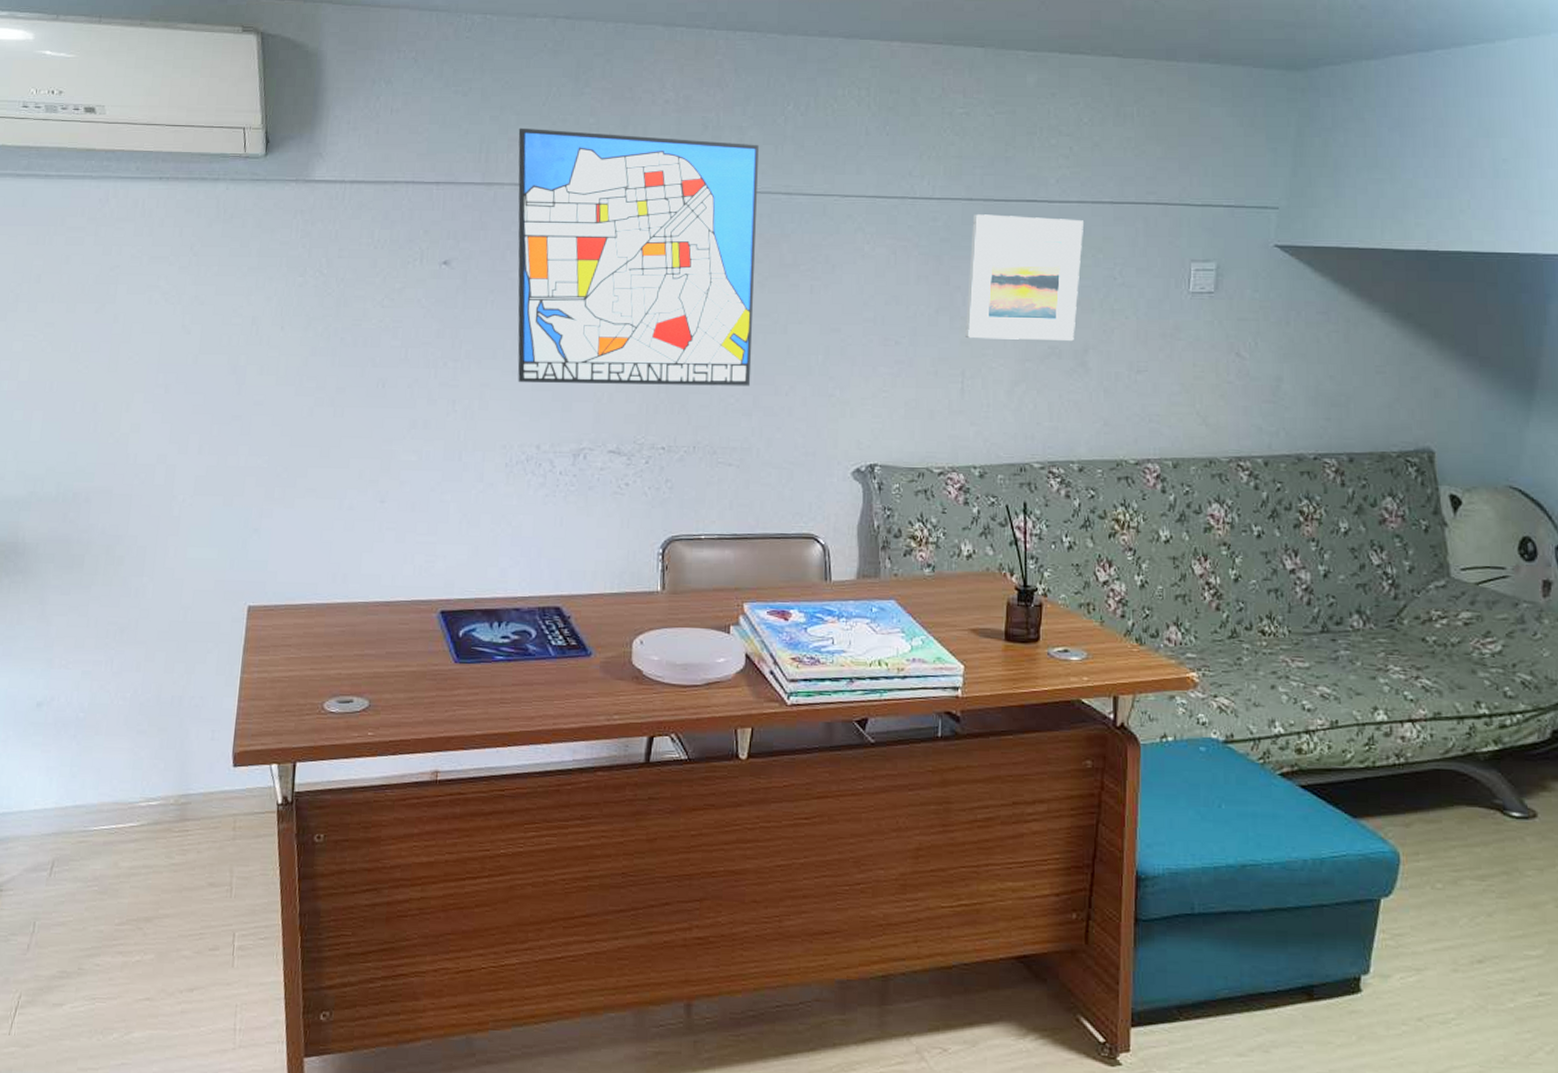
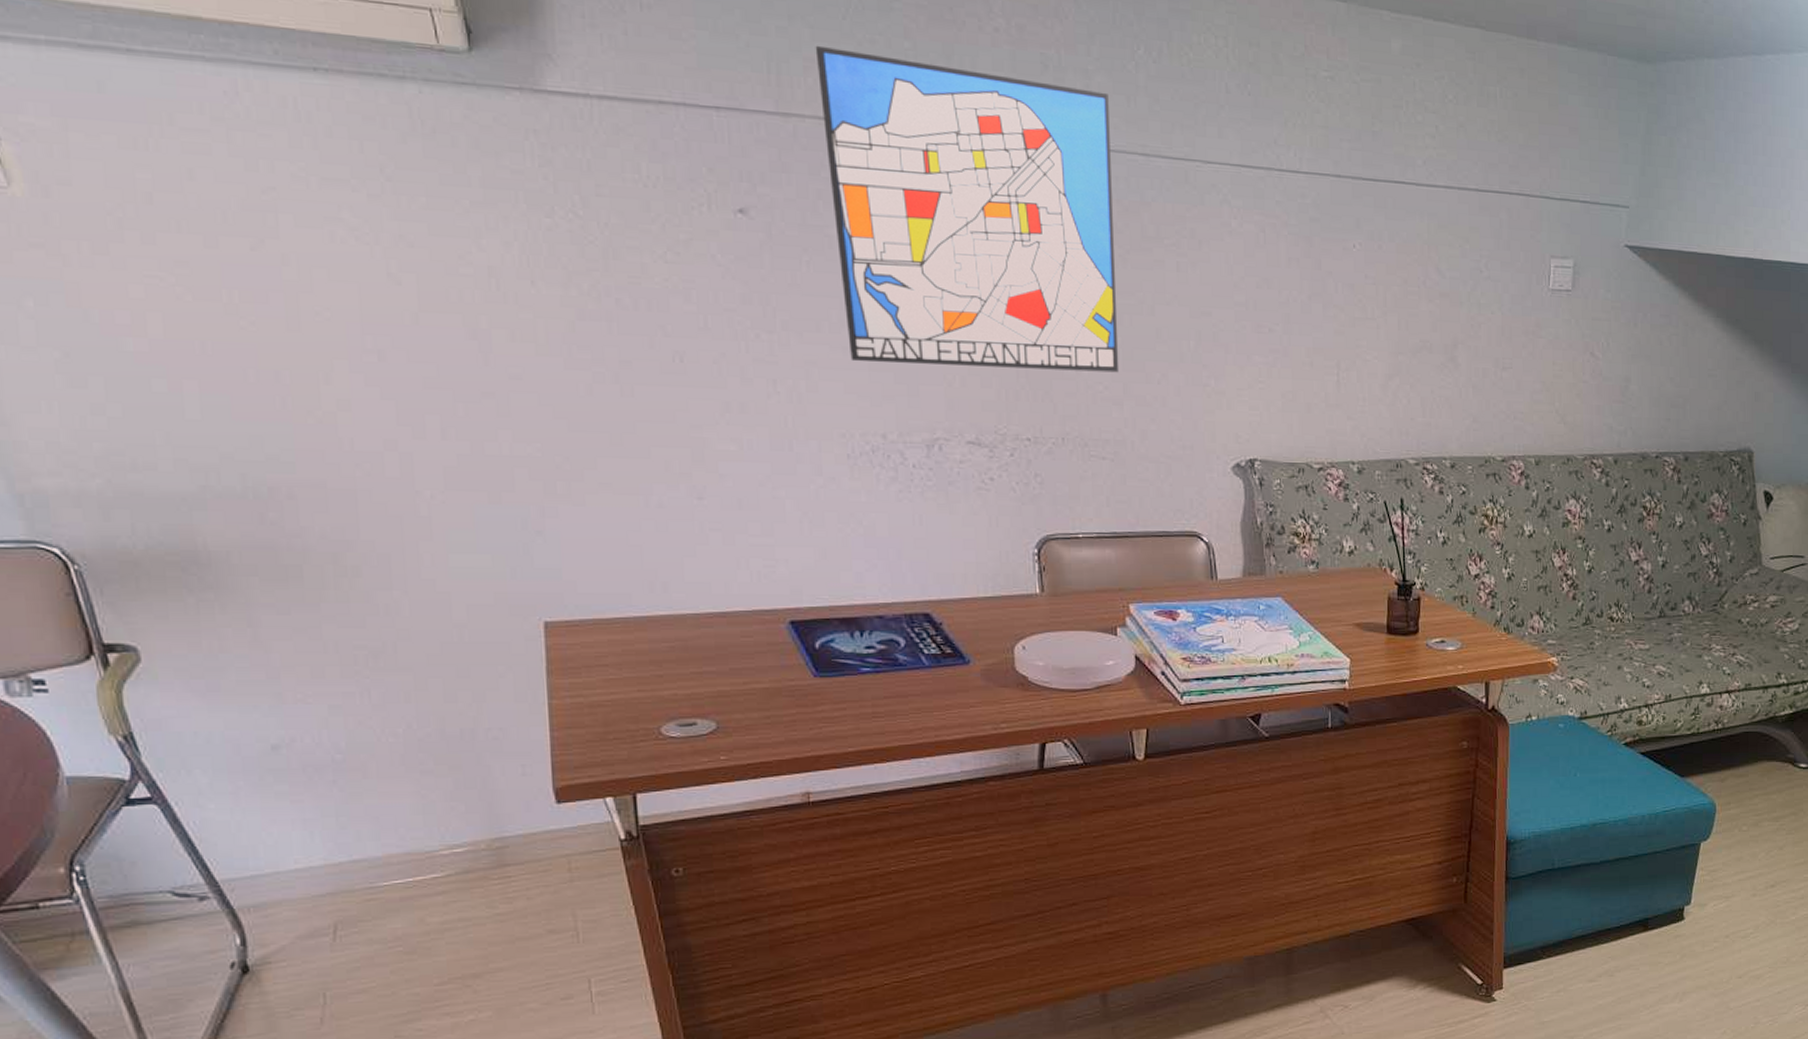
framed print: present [965,214,1083,342] -> none [1339,193,1451,336]

